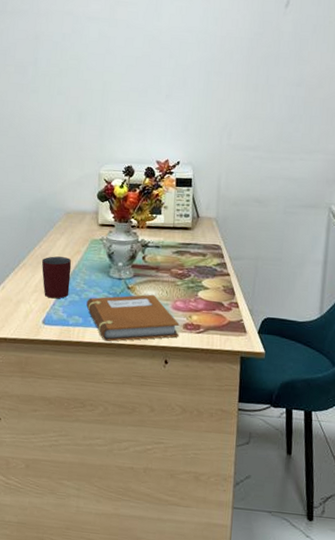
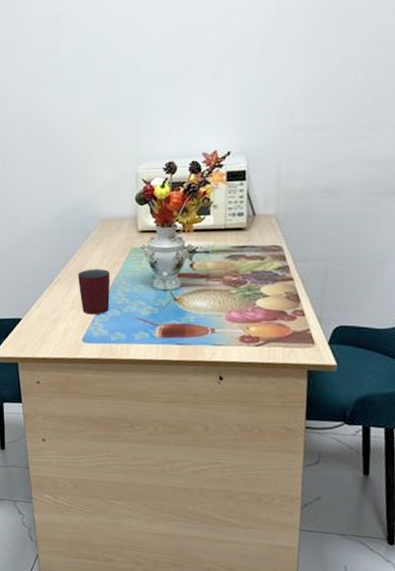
notebook: present [86,294,180,342] -> none [129,305,235,358]

